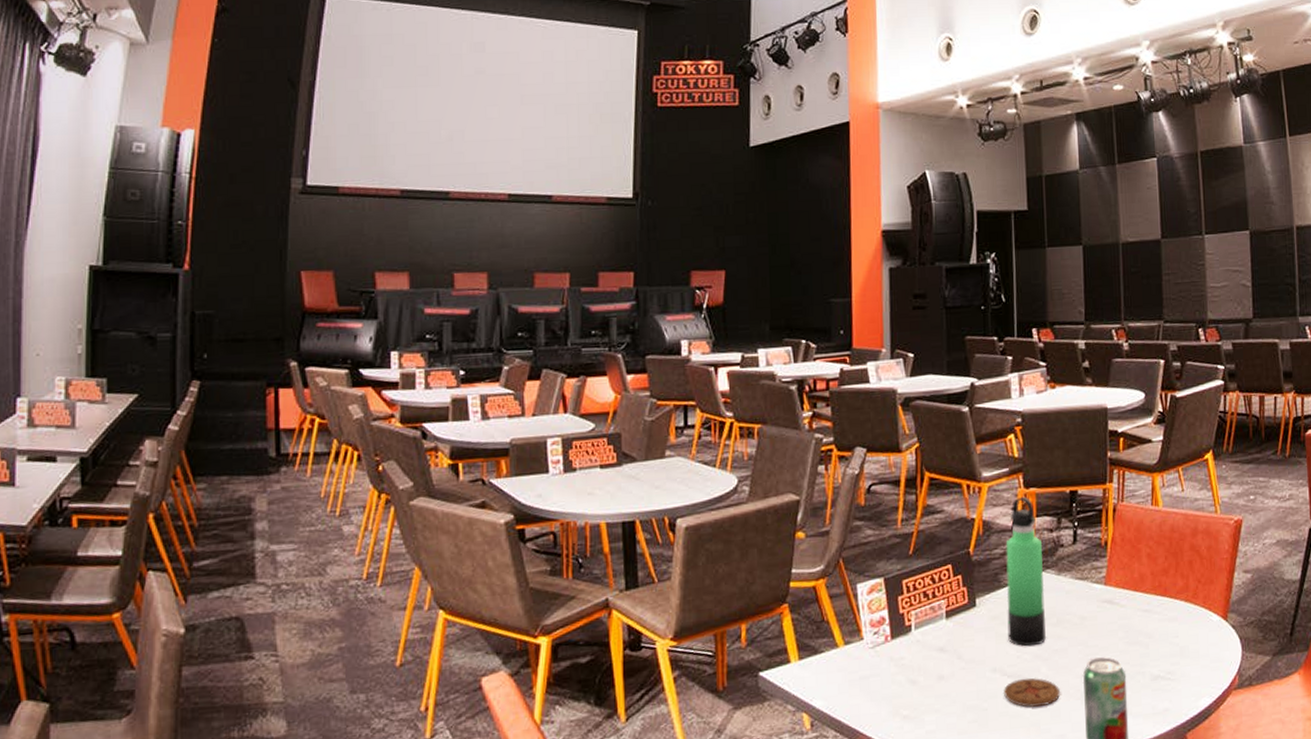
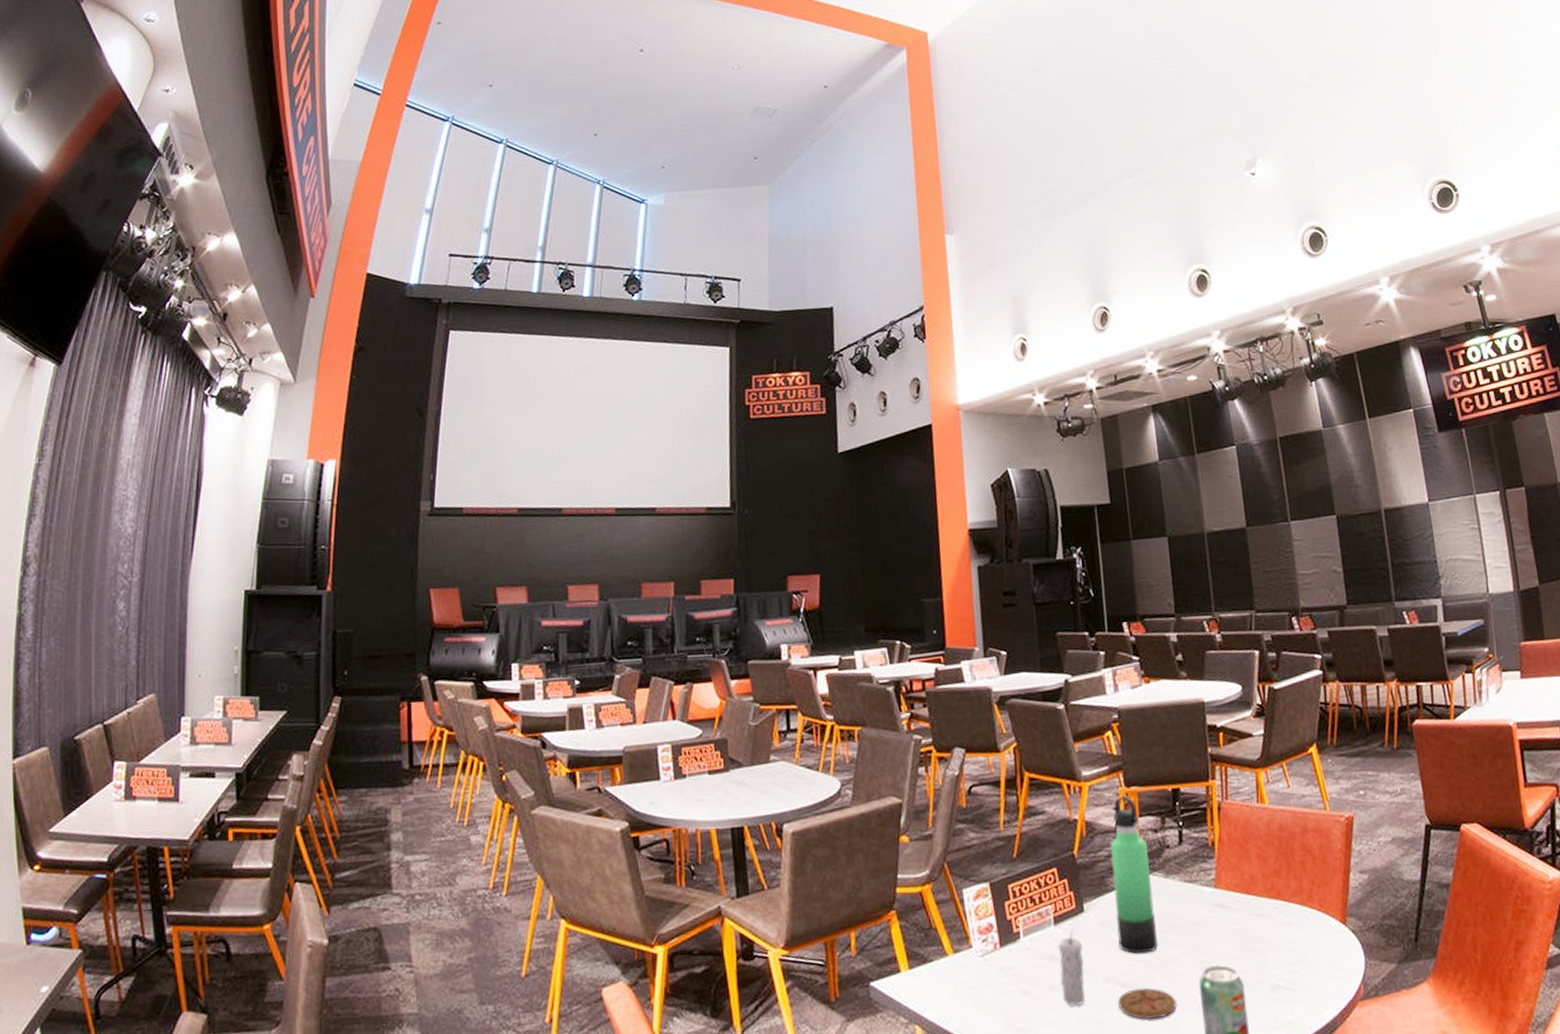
candle: none [948,622,973,694] -> present [1057,929,1086,1006]

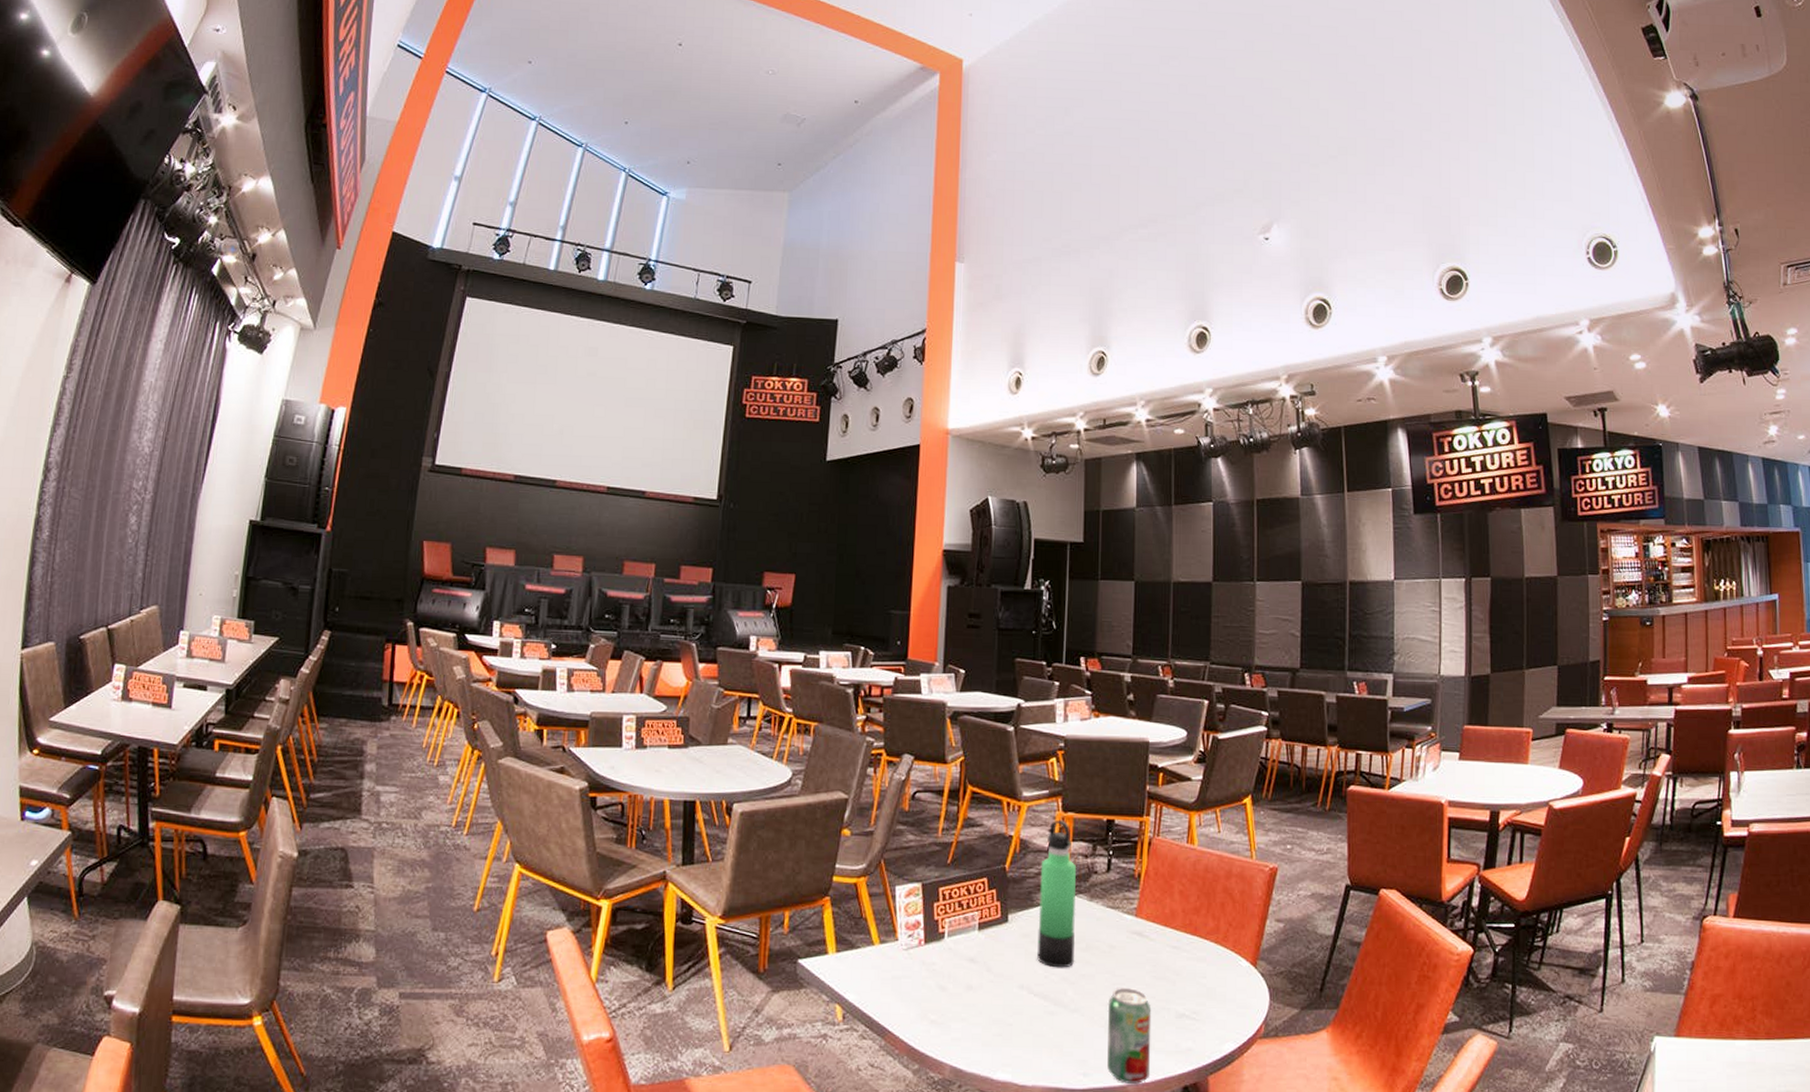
candle: present [1057,929,1086,1006] -> none [978,936,1003,1007]
coaster: present [1118,987,1177,1020] -> none [1029,999,1084,1029]

